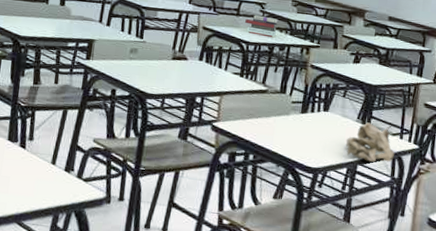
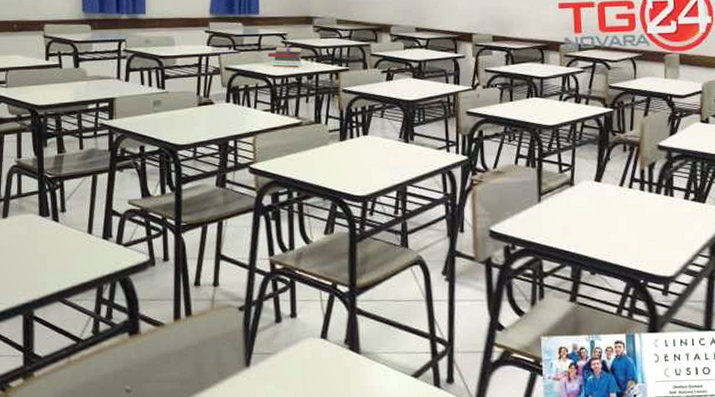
crumpled paper: present [345,122,396,162] -> none [391,139,445,181]

